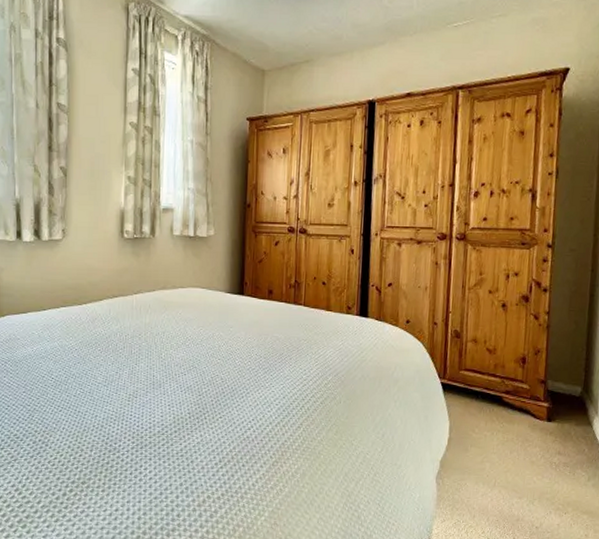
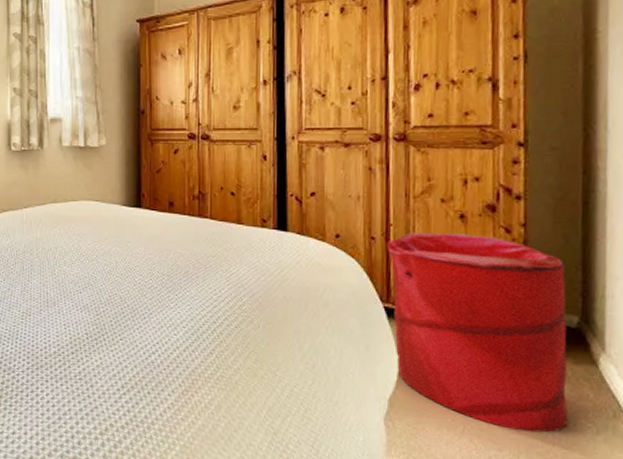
laundry hamper: none [446,318,575,482] -> present [387,232,569,433]

